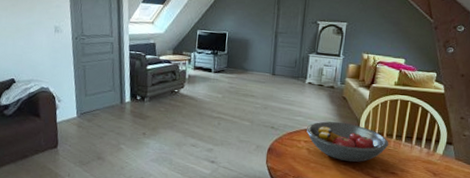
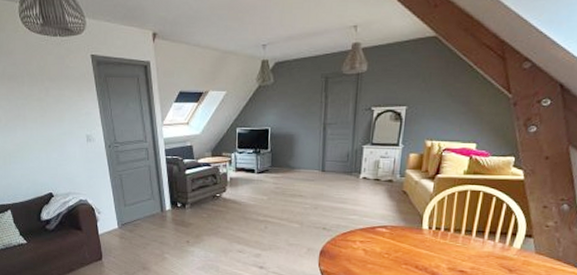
fruit bowl: present [307,121,389,163] -> none [362,218,457,262]

